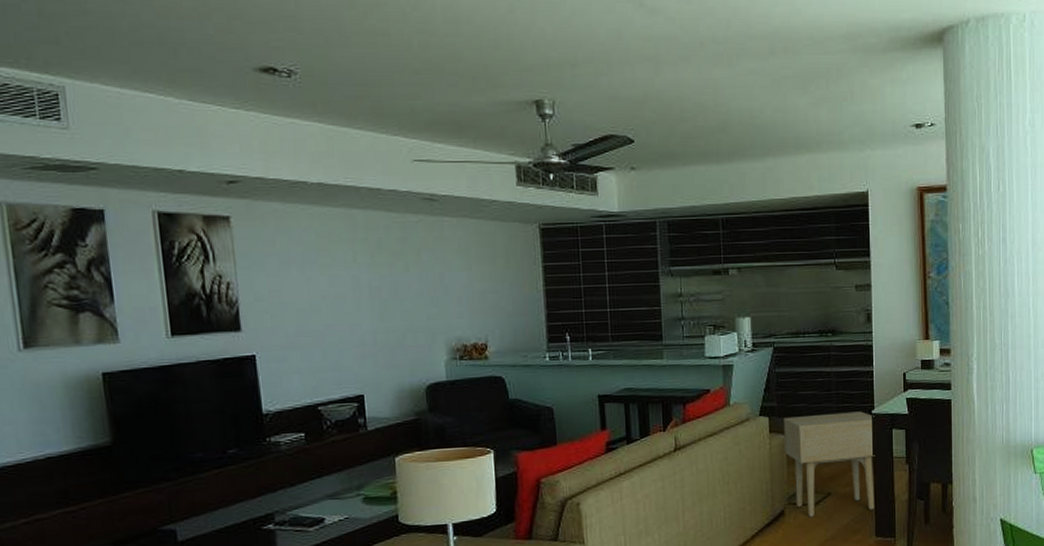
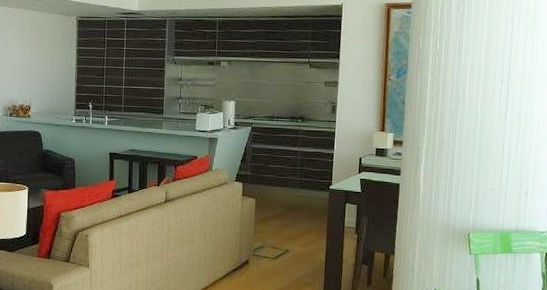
side table: present [784,411,875,518] -> none [253,185,331,269]

